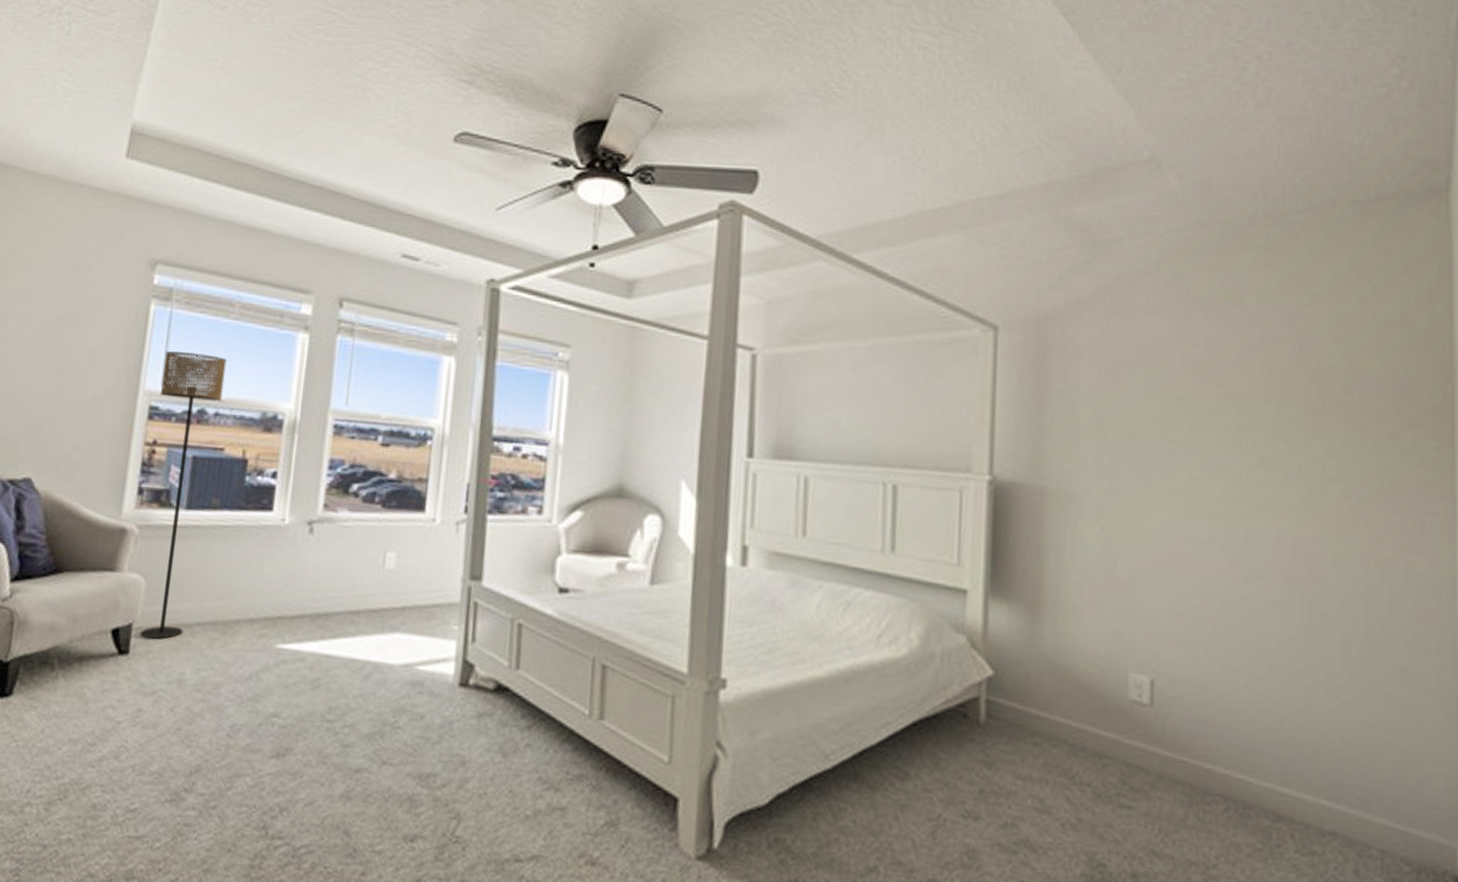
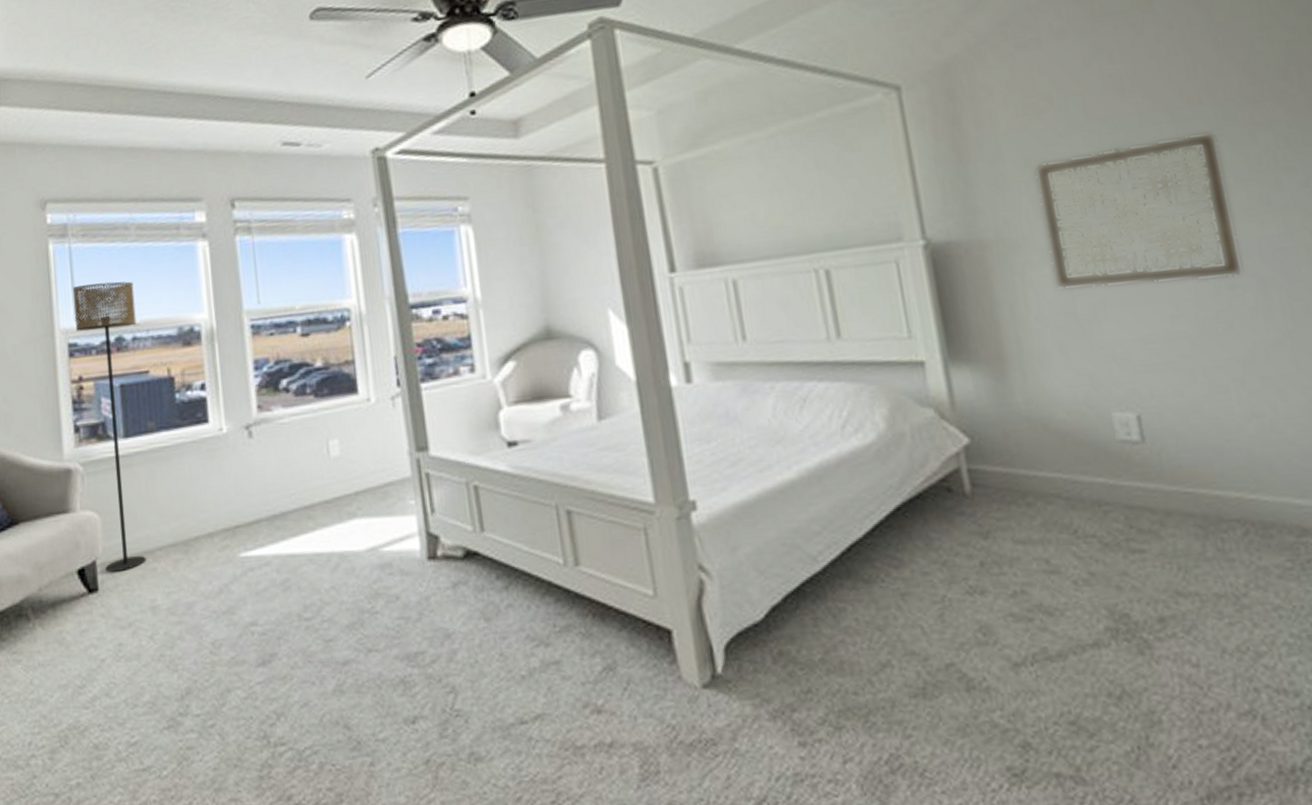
wall art: none [1102,426,1275,569] -> present [1034,132,1244,290]

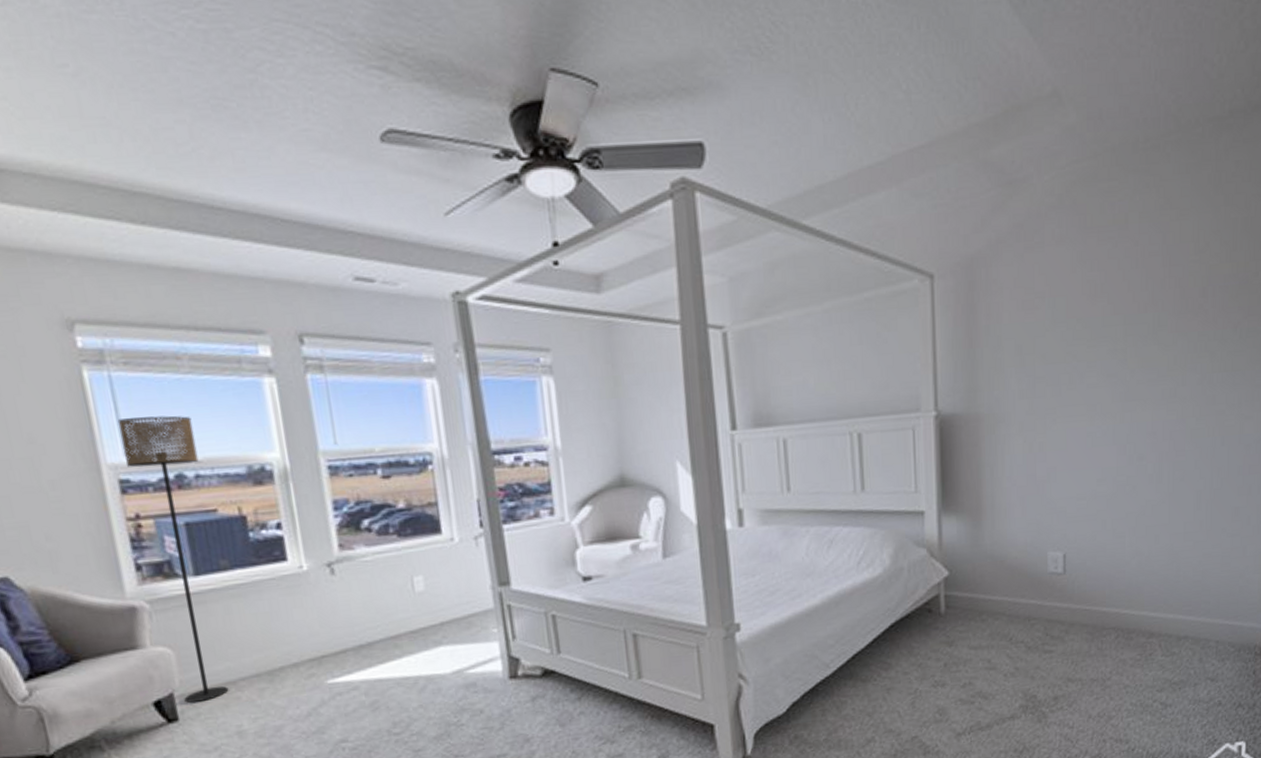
wall art: present [1034,132,1244,290] -> none [1024,335,1151,457]

